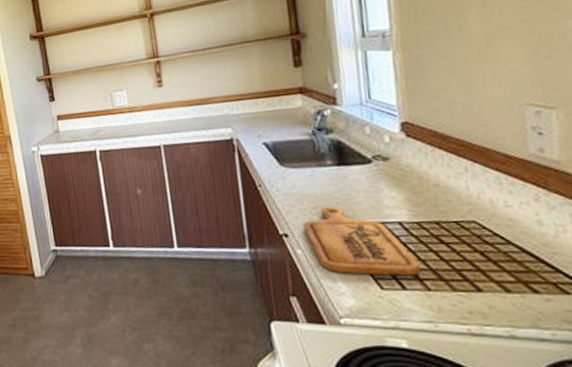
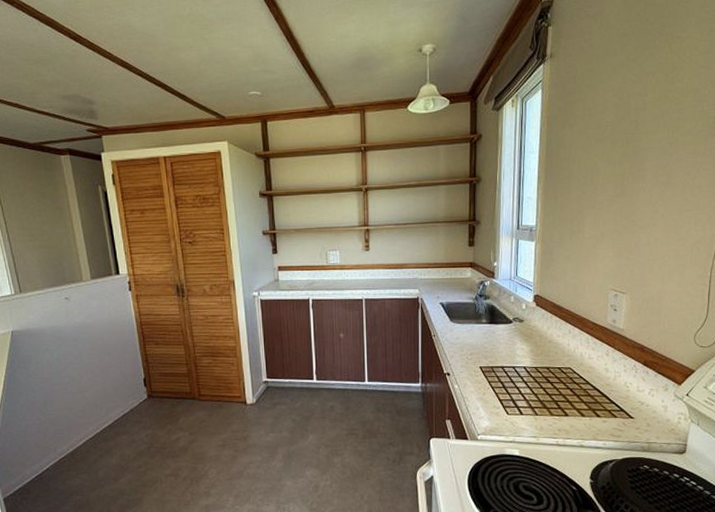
cutting board: present [304,206,421,277] -> none [462,354,534,405]

